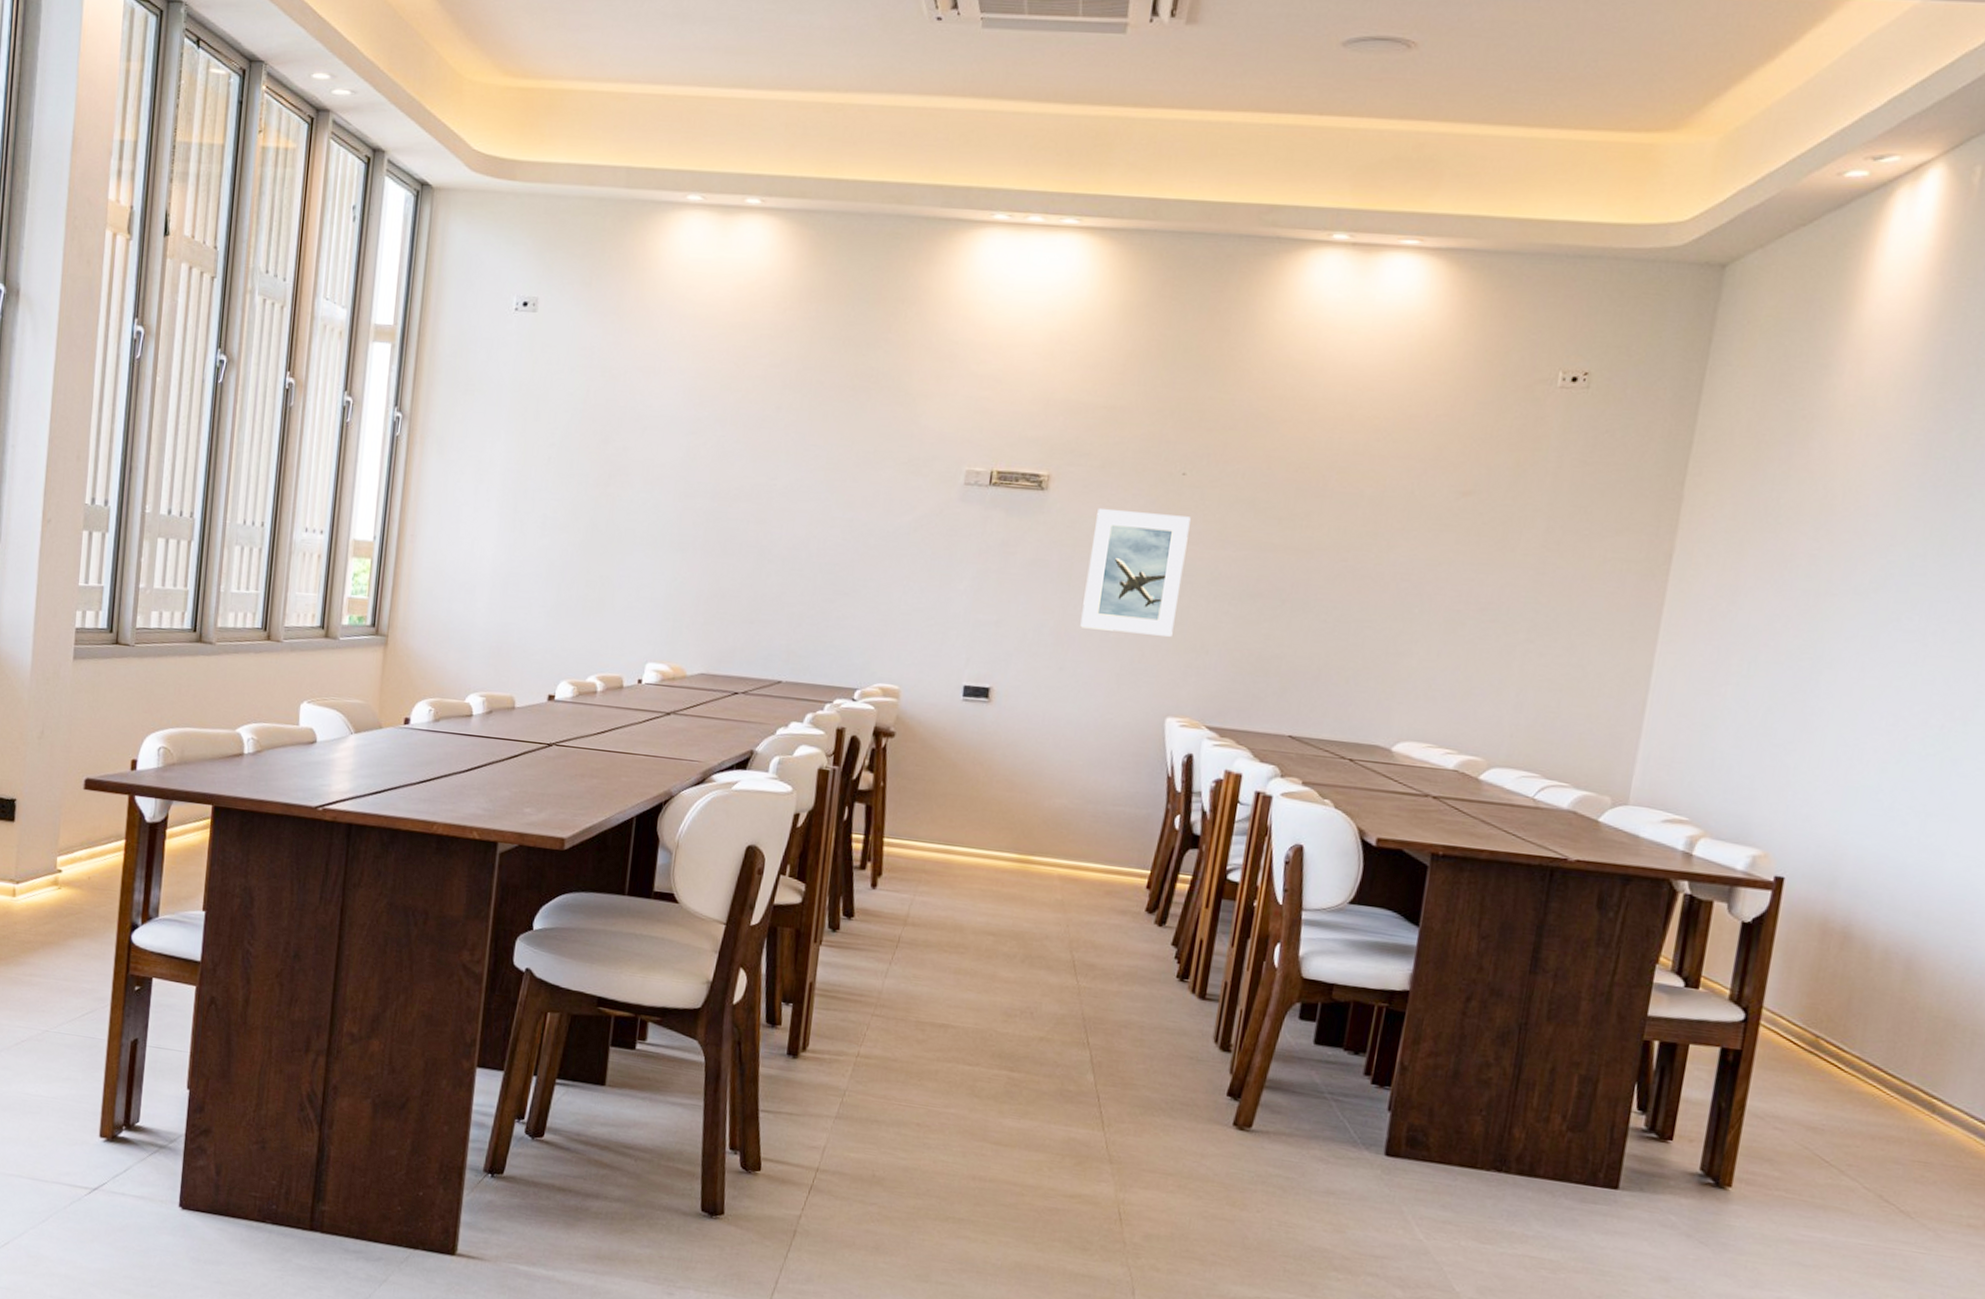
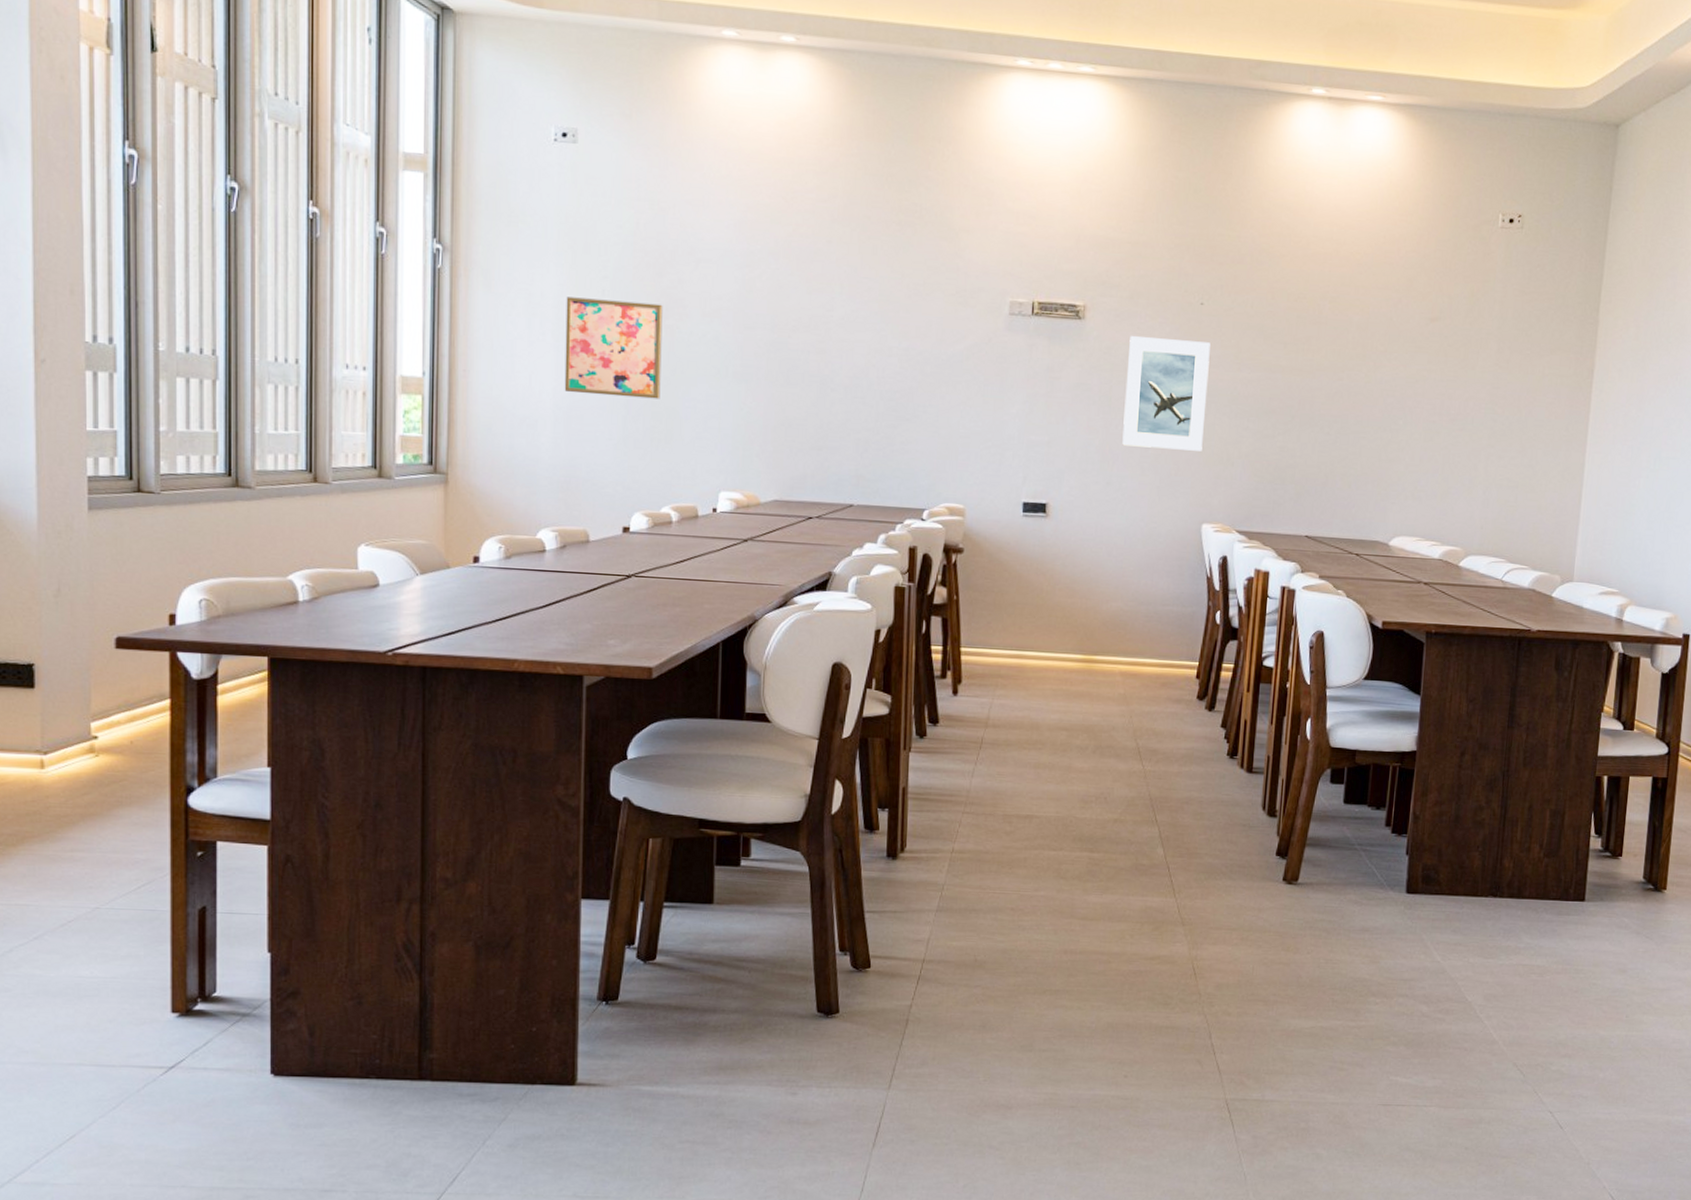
wall art: none [504,464,606,568] -> present [564,297,663,399]

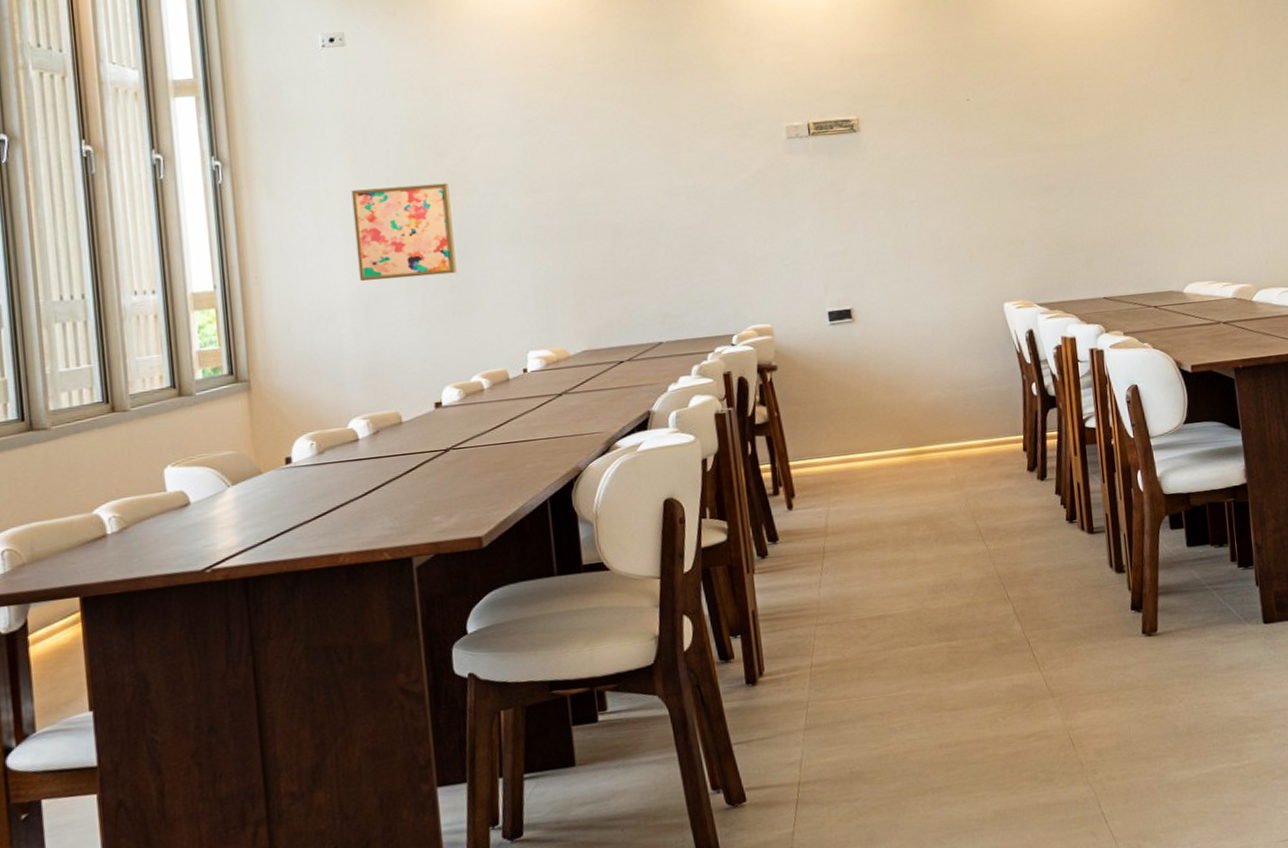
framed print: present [1122,336,1210,451] -> none [905,134,992,242]

